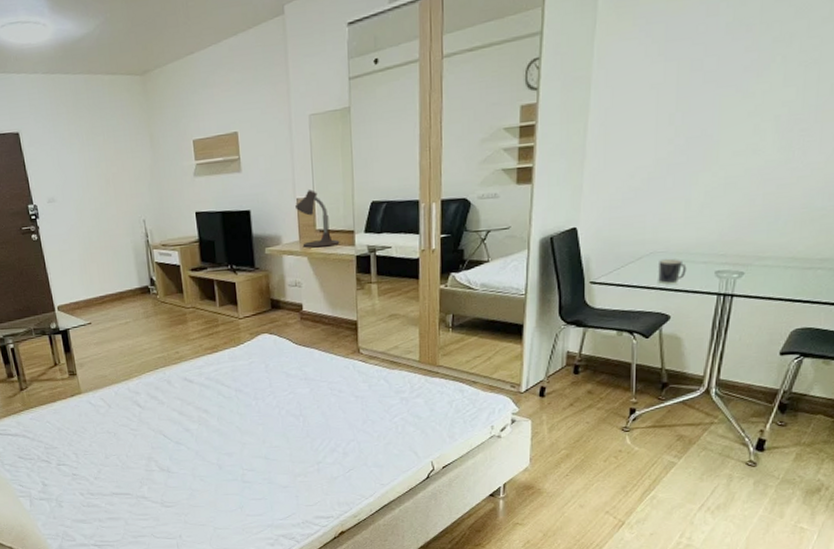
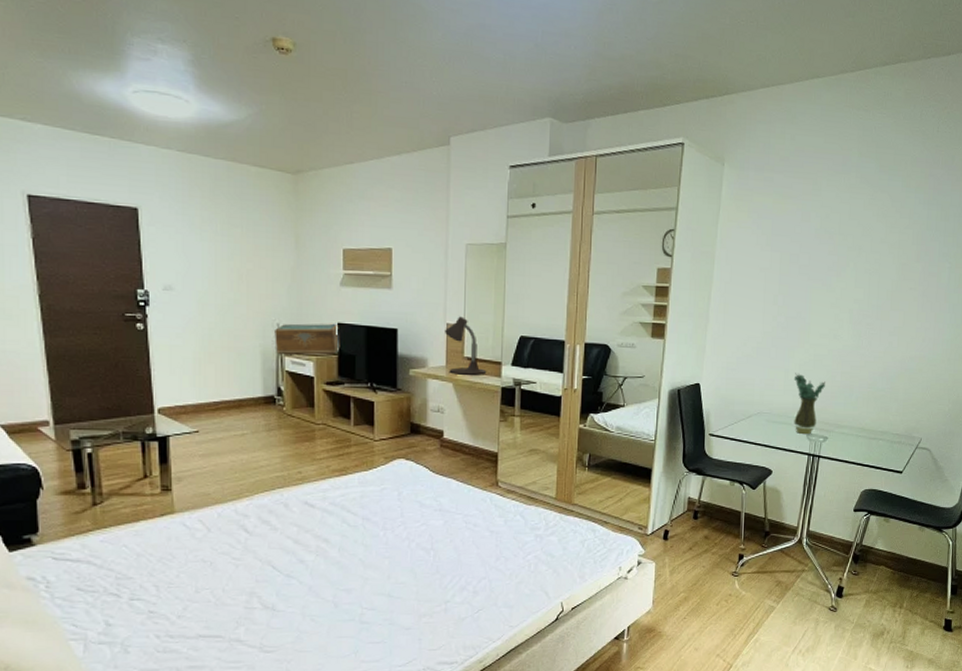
decorative box: none [142,214,200,249] -> present [275,323,340,356]
mug: present [658,259,687,285] -> none [763,420,785,442]
vase: none [697,201,741,272] -> present [793,373,825,435]

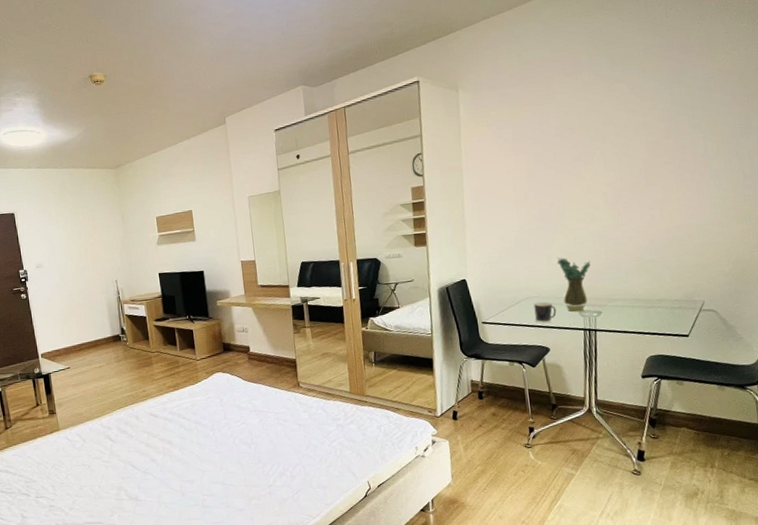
decorative box: present [275,323,340,356] -> none [114,275,163,304]
desk lamp: present [445,316,487,375] -> none [240,253,278,301]
mug: none [763,420,785,442] -> present [534,302,557,323]

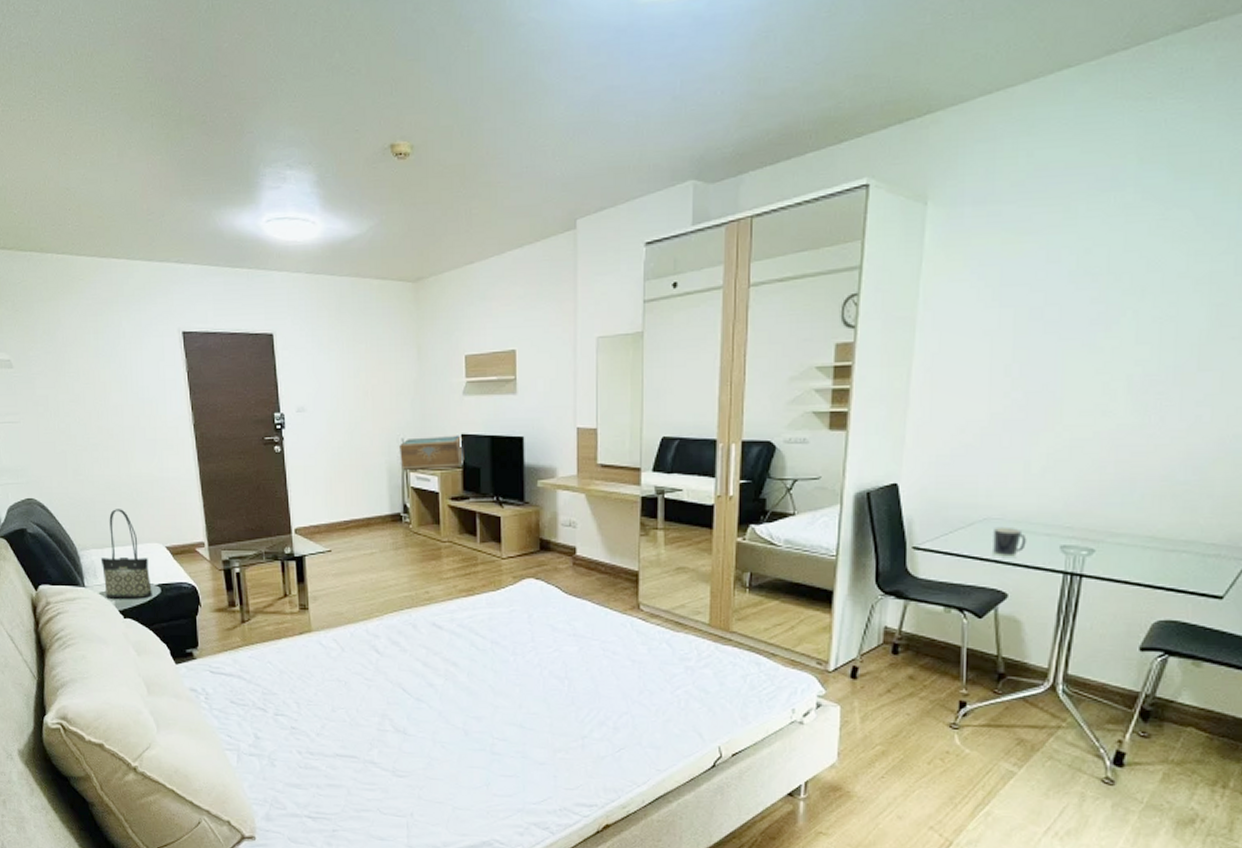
decorative box: none [114,275,163,304] -> present [399,436,465,471]
vase: present [557,257,590,312] -> none [1038,465,1089,547]

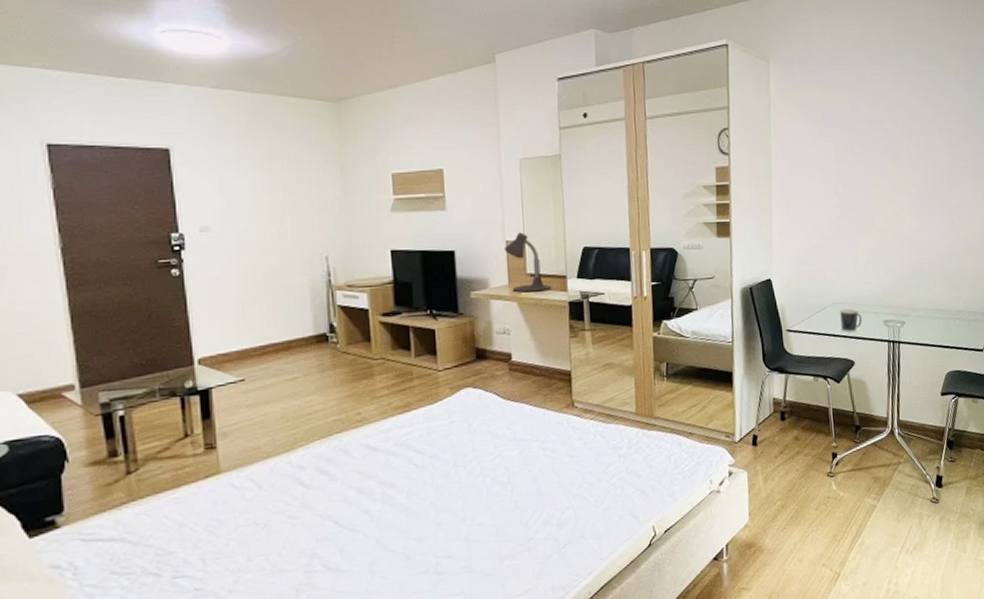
decorative box: present [399,436,465,471] -> none [323,252,395,290]
desk lamp: none [575,419,624,484] -> present [505,232,552,293]

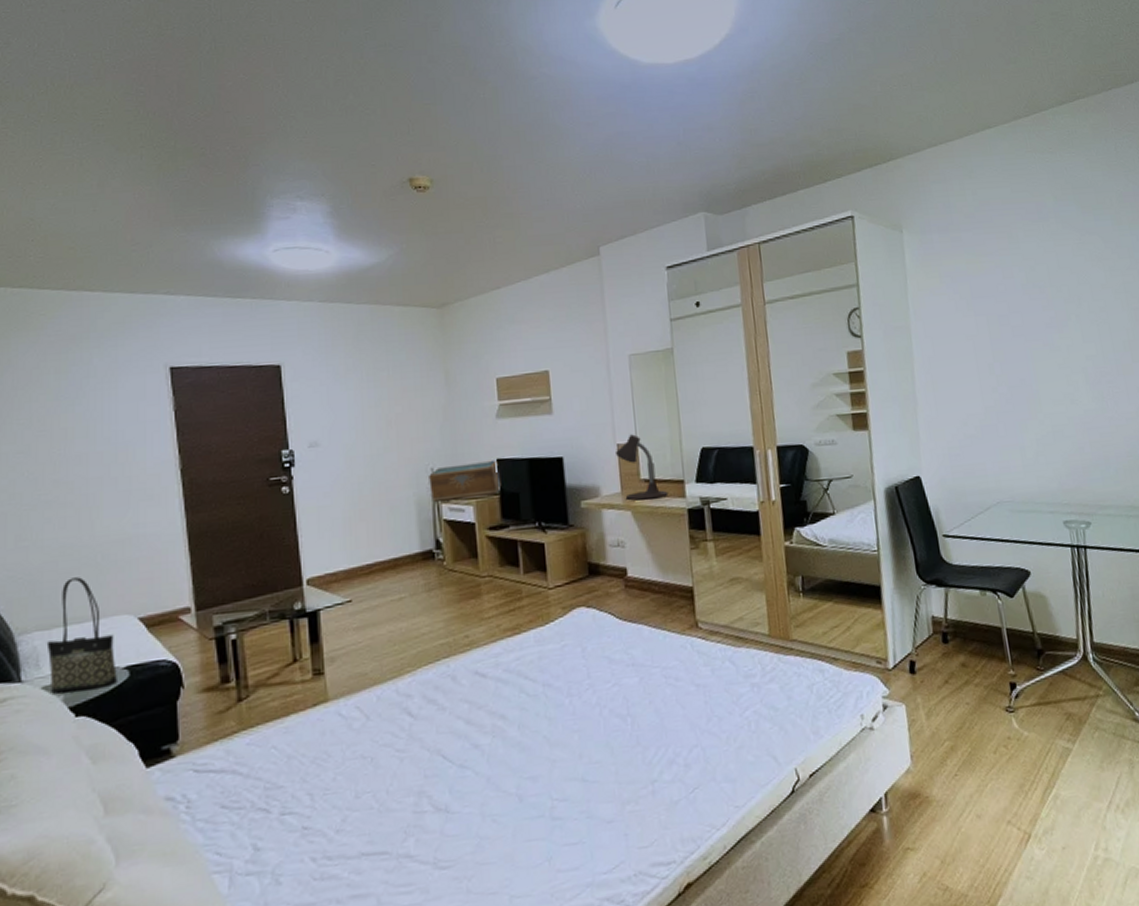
decorative box: none [323,252,395,290] -> present [429,461,502,503]
mug: present [840,309,862,333] -> none [1007,509,1036,537]

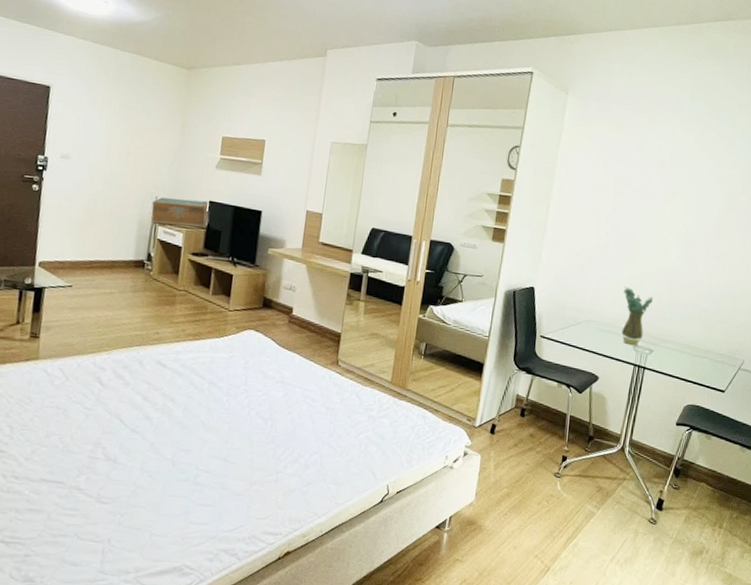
desk lamp: present [616,434,669,501] -> none [304,205,338,260]
vase: none [1032,449,1074,523] -> present [621,286,653,346]

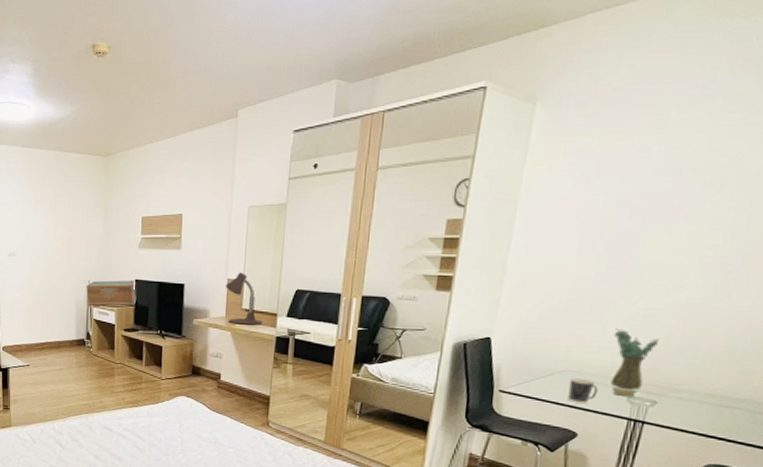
desk lamp: none [304,205,338,260] -> present [226,272,263,325]
mug: none [591,328,613,350] -> present [568,379,598,403]

